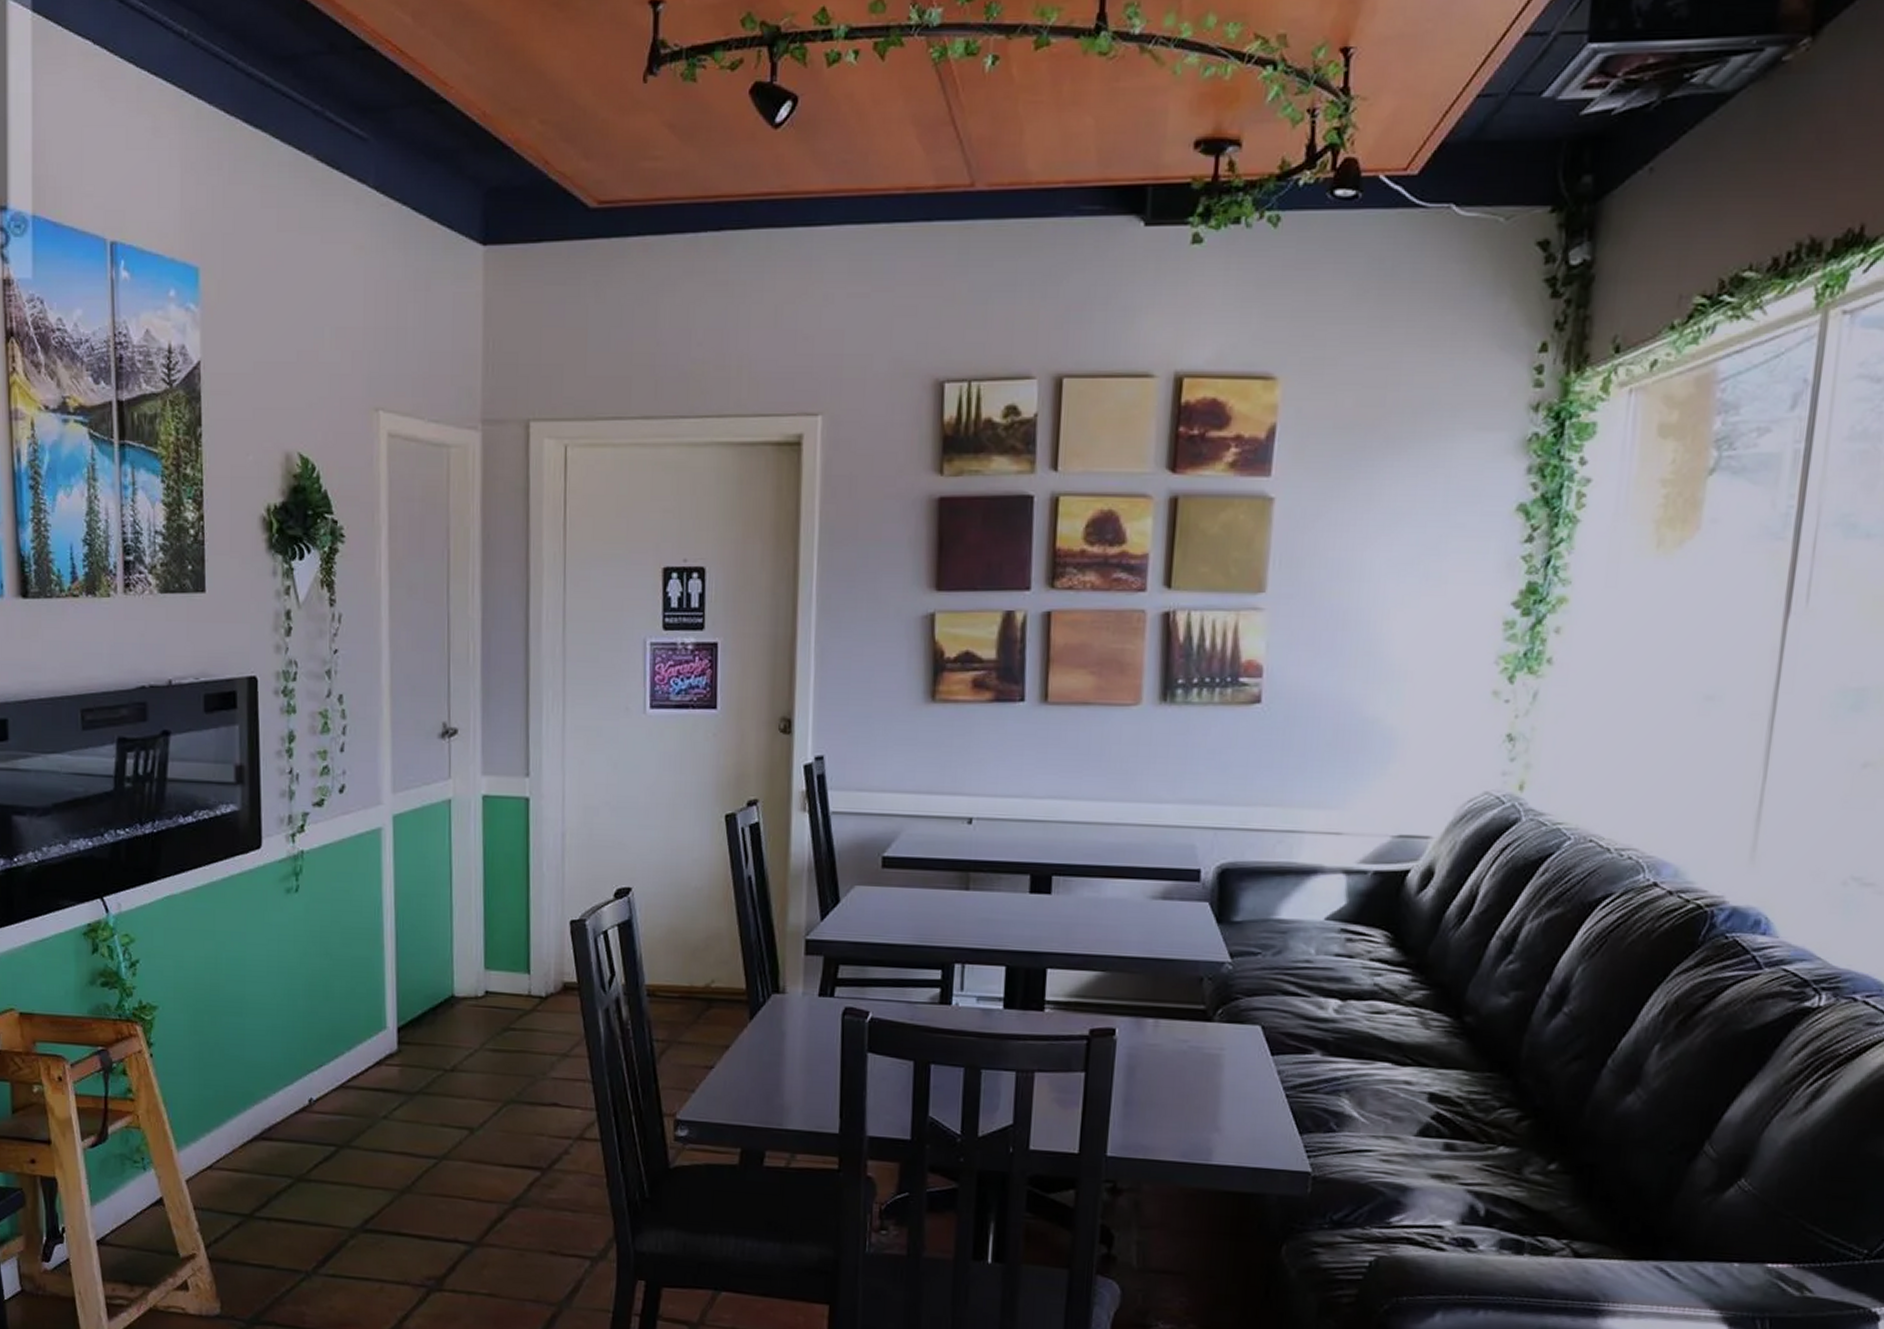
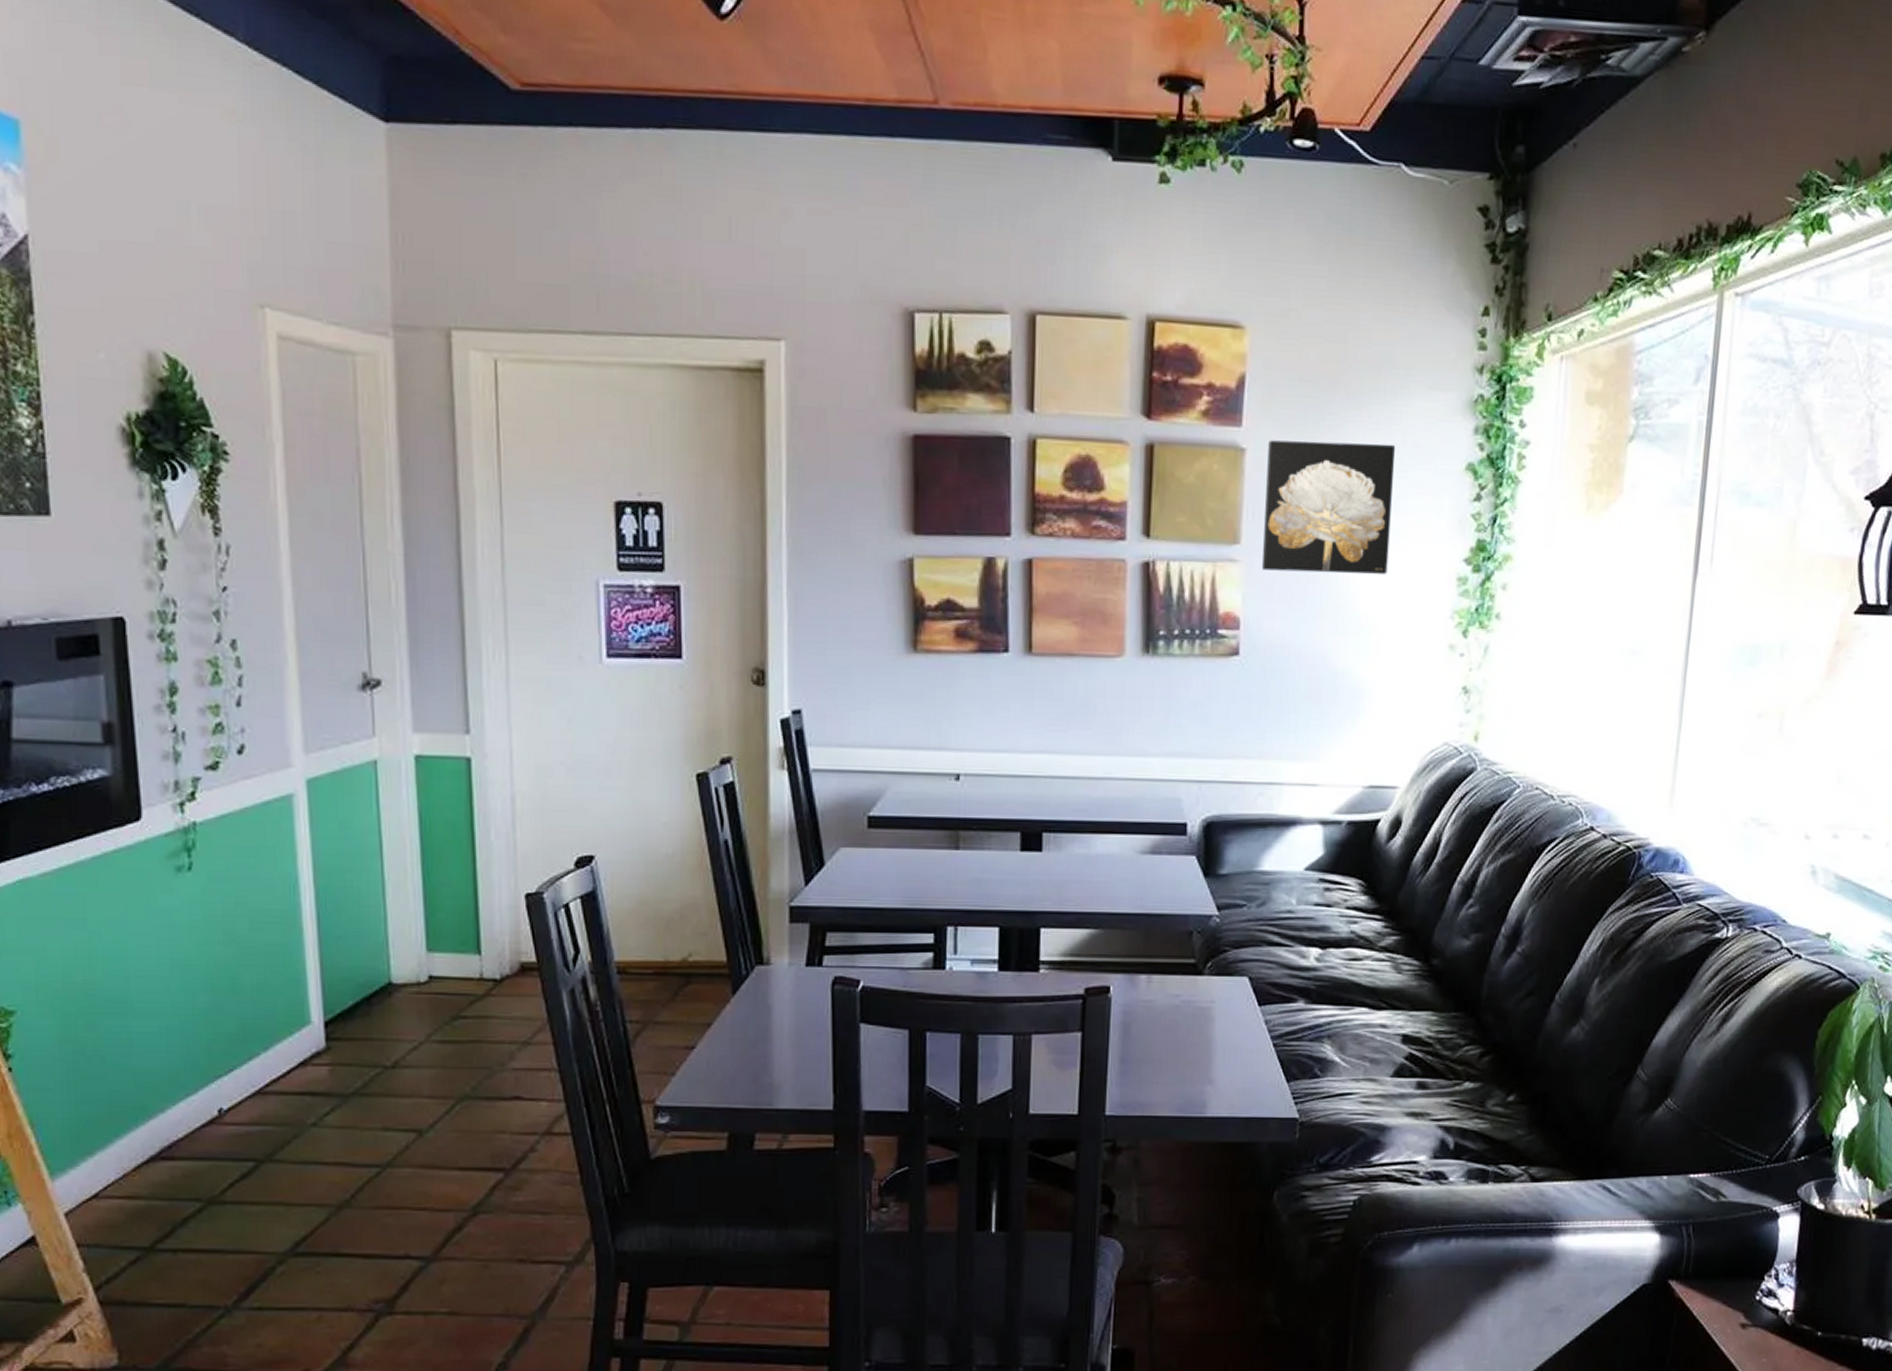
wall art: none [1287,487,1438,620] -> present [1261,440,1396,574]

